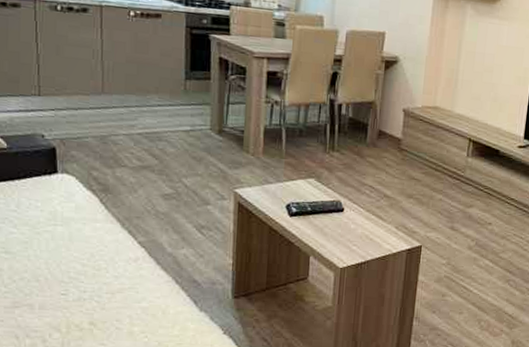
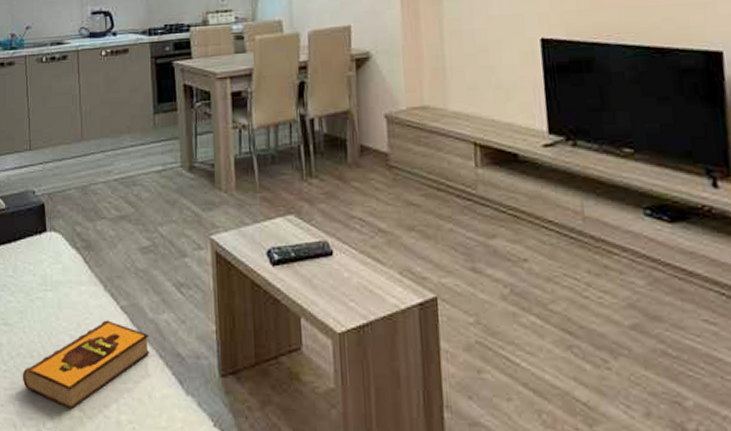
hardback book: none [25,252,167,324] -> present [22,320,150,410]

